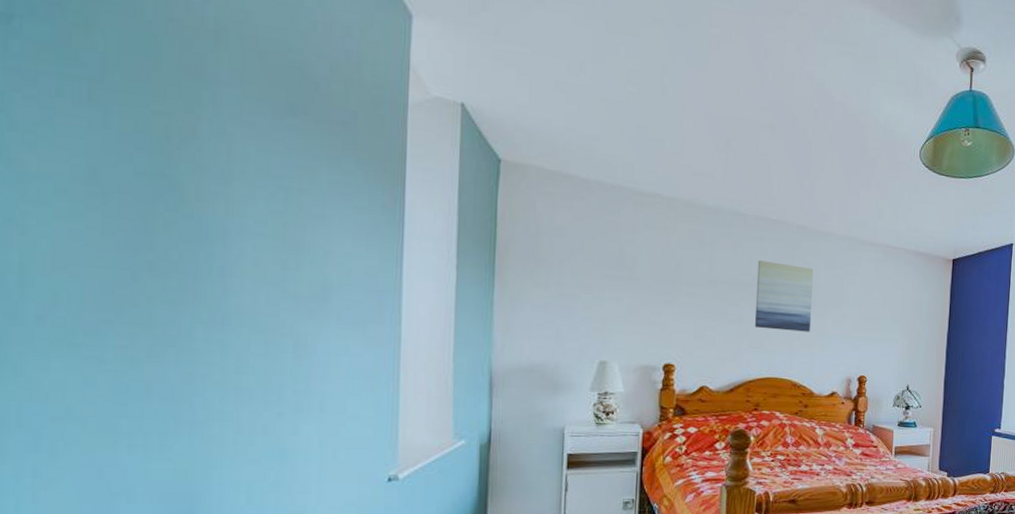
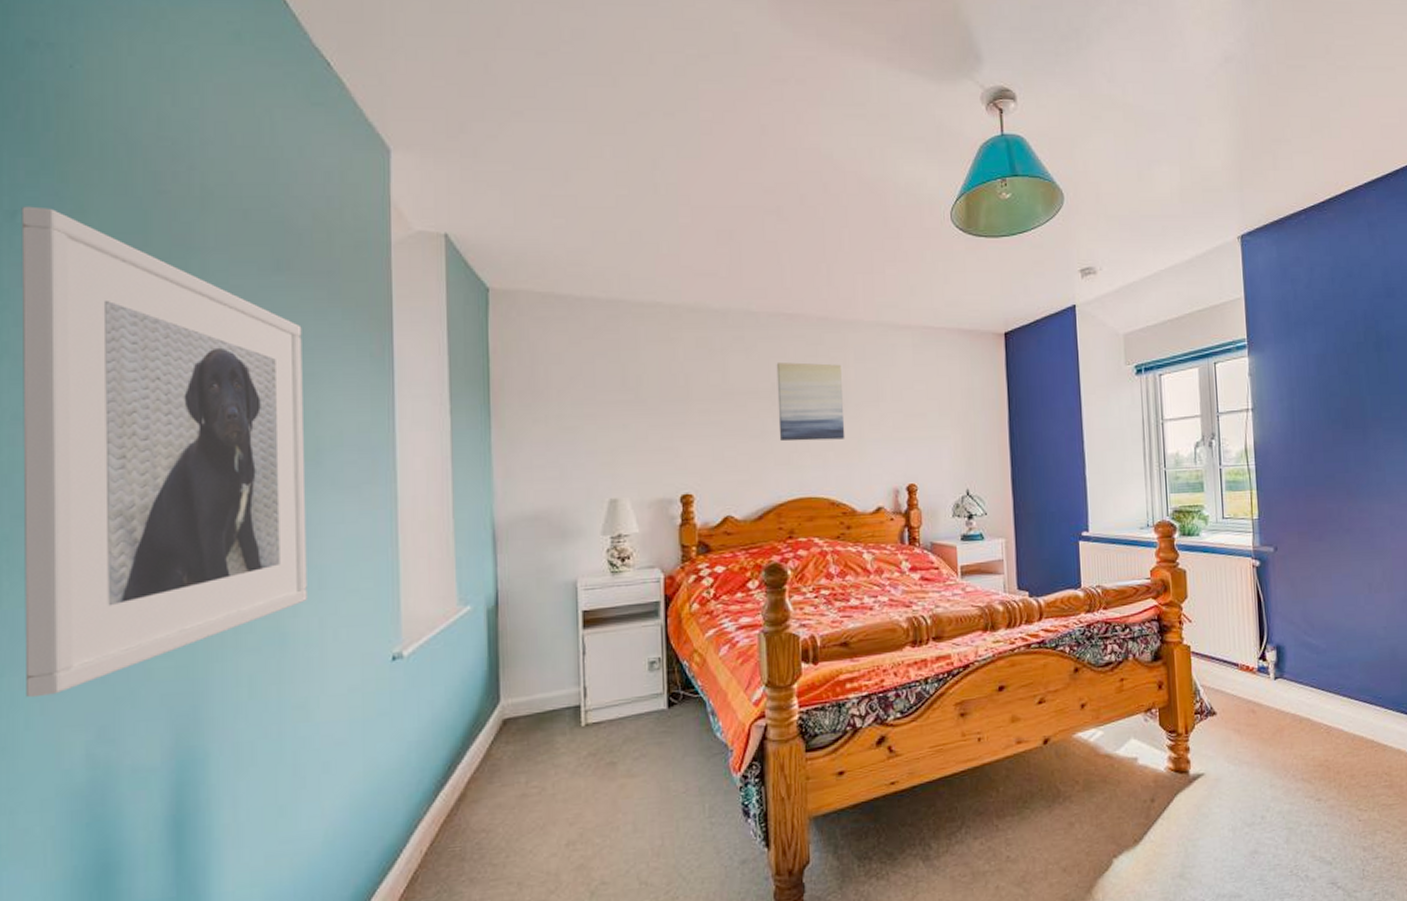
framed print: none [16,11,315,486] -> present [21,206,307,698]

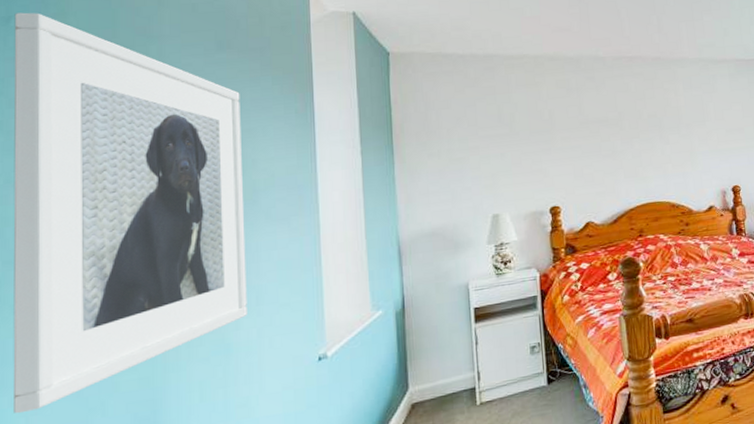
wall art: present [776,362,845,442] -> none [621,94,680,158]

